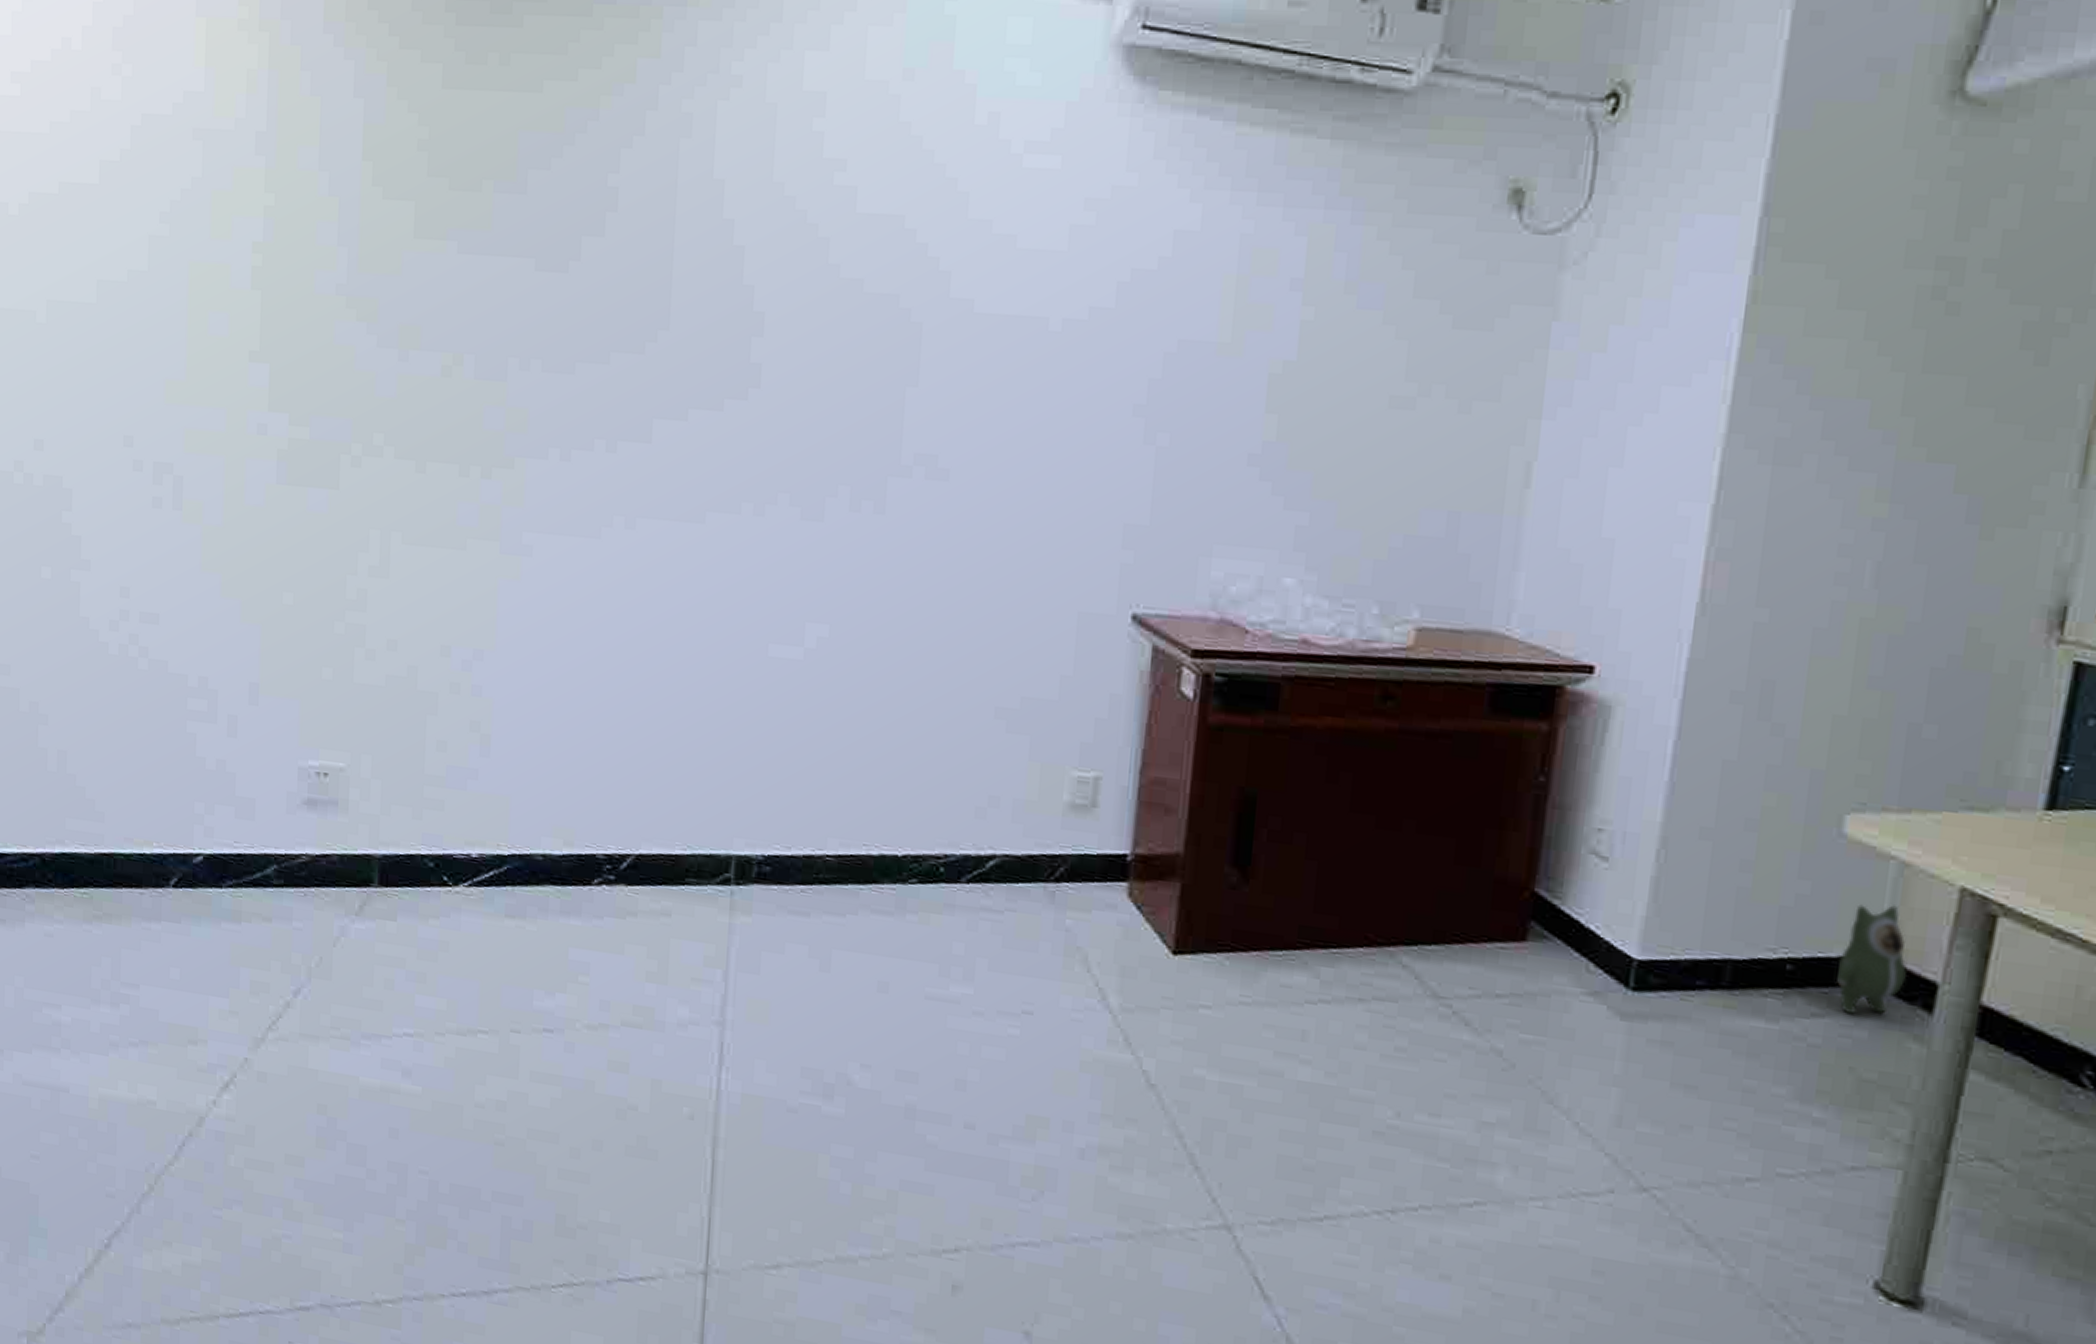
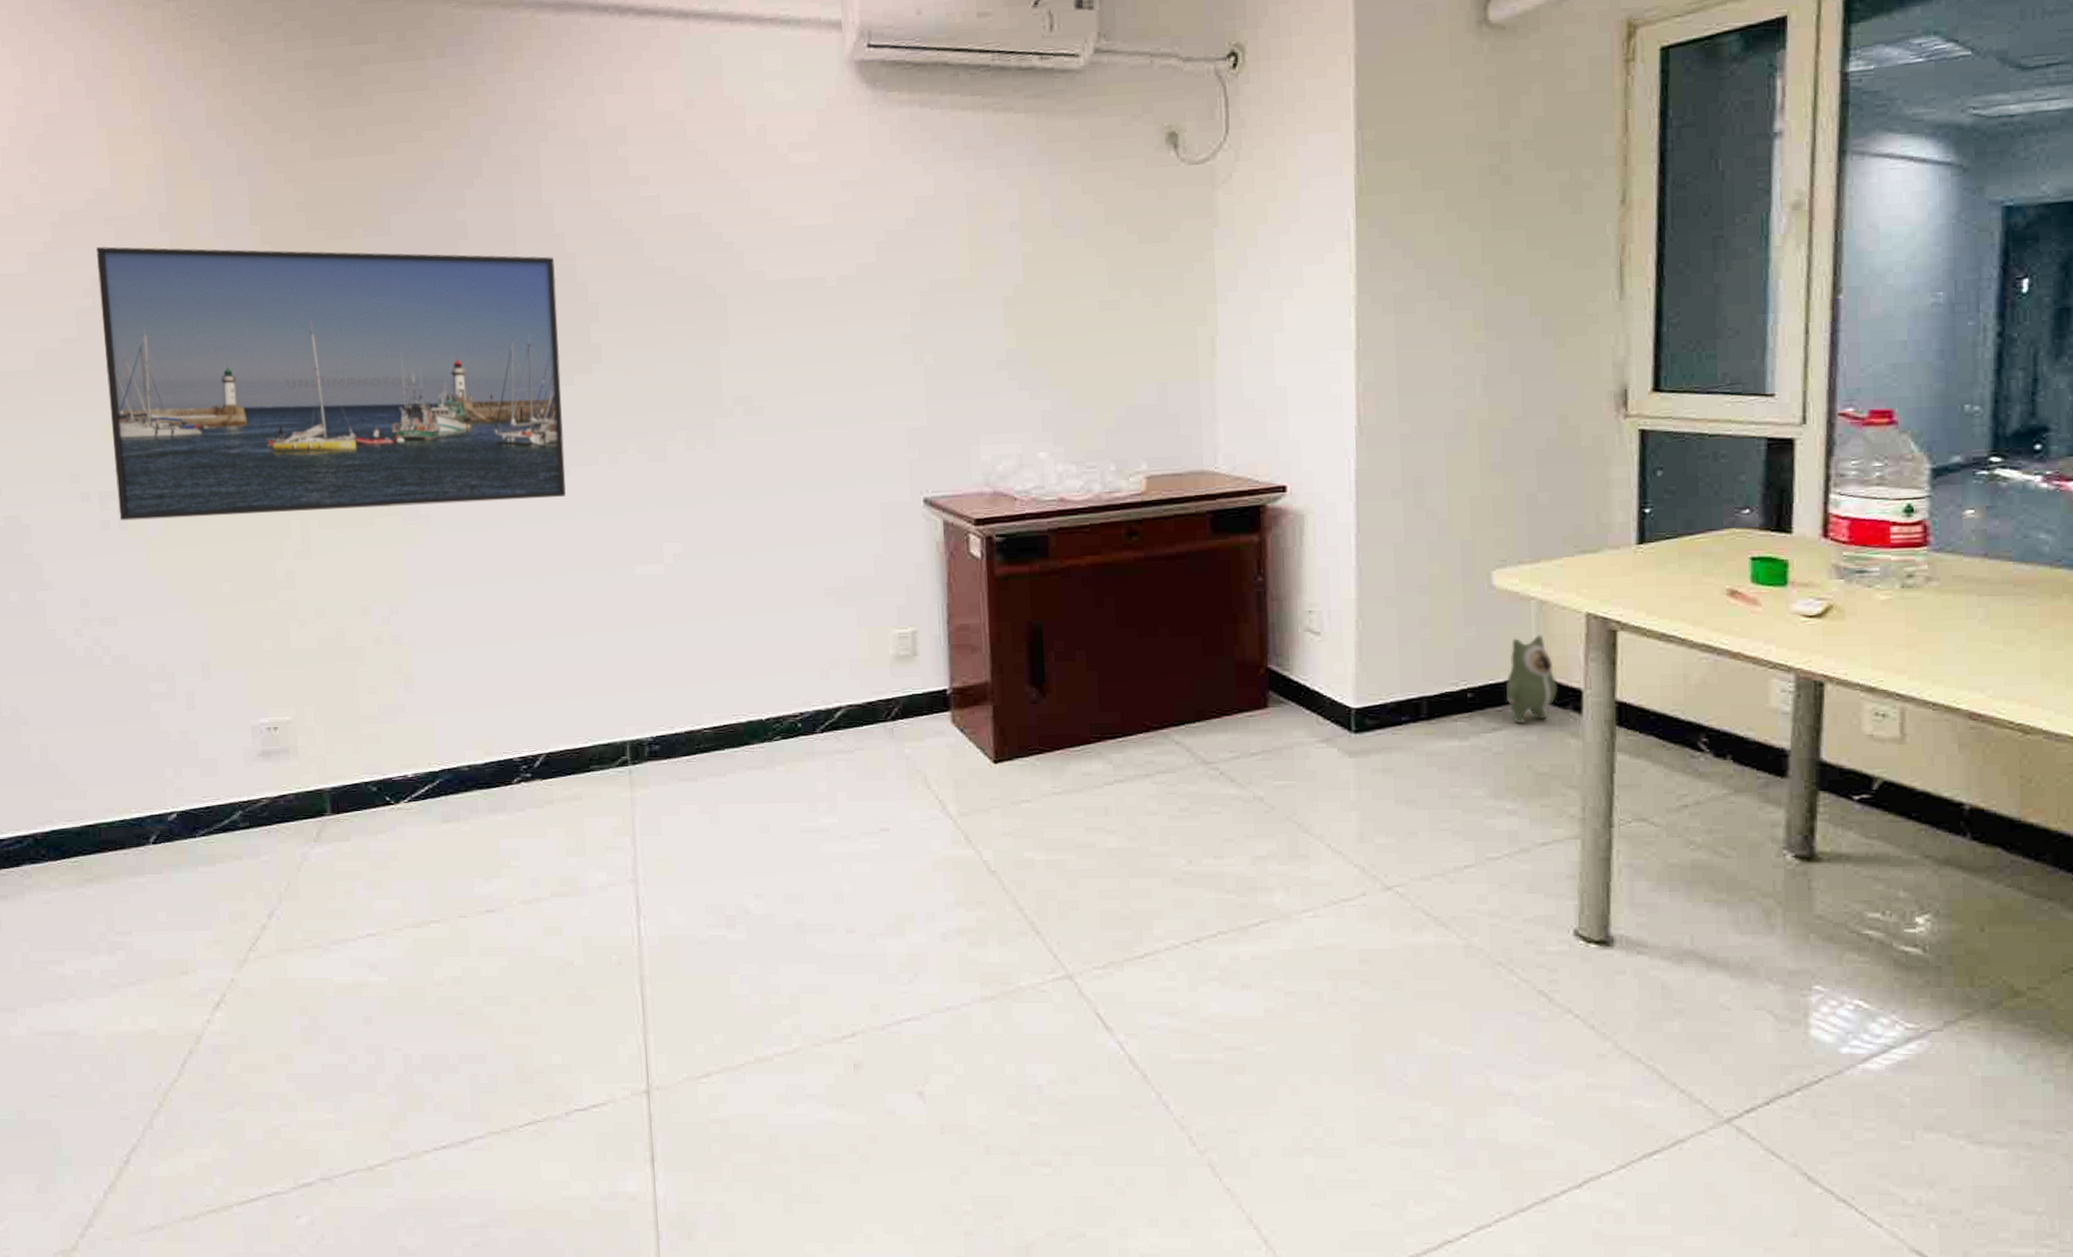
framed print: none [174,164,718,547] -> present [96,246,566,521]

